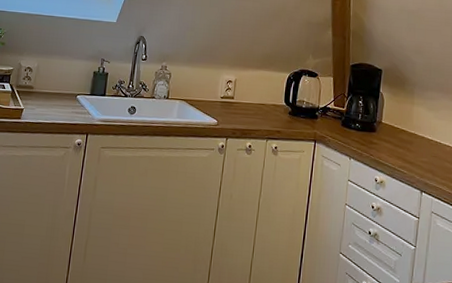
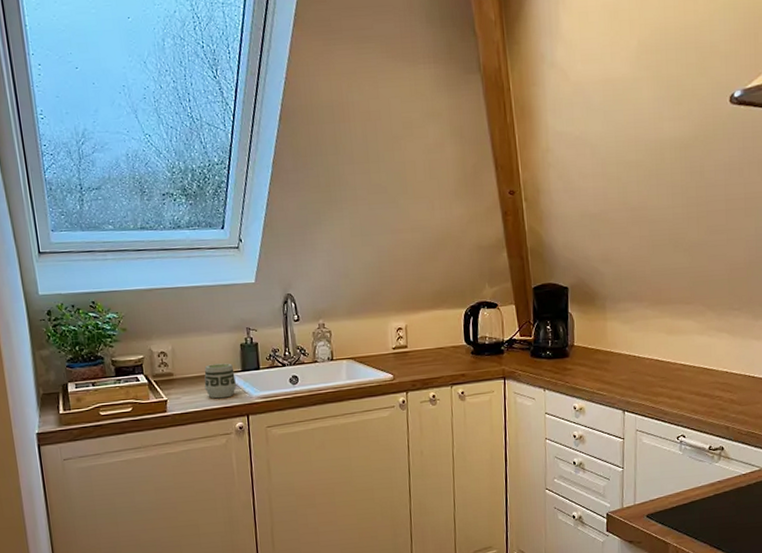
cup: none [56,84,84,116] -> present [204,363,236,399]

